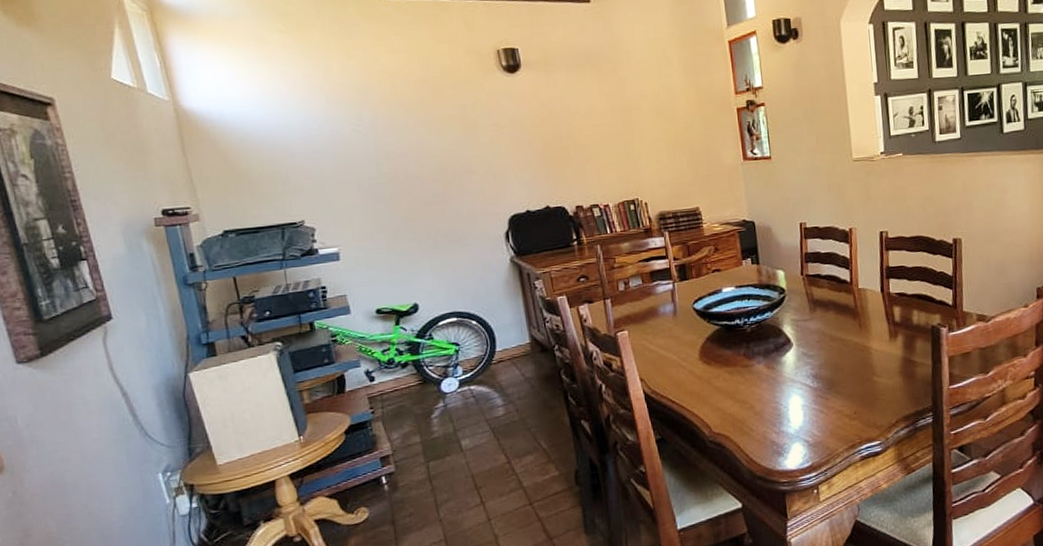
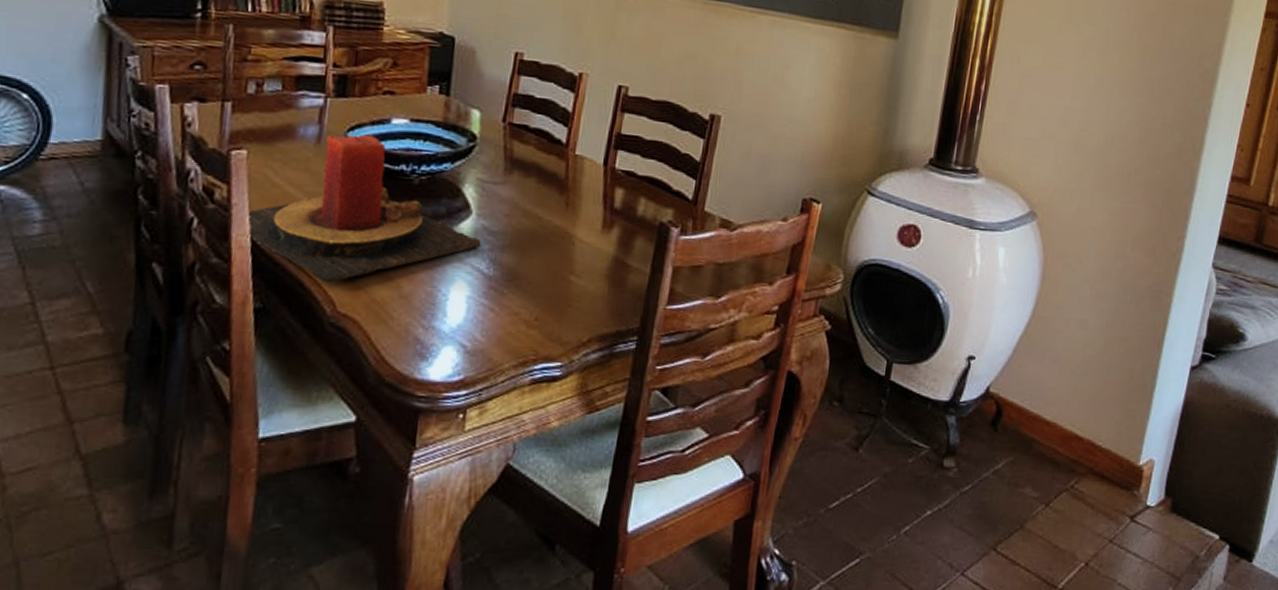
candle: none [637,303,804,413] -> present [247,134,481,283]

